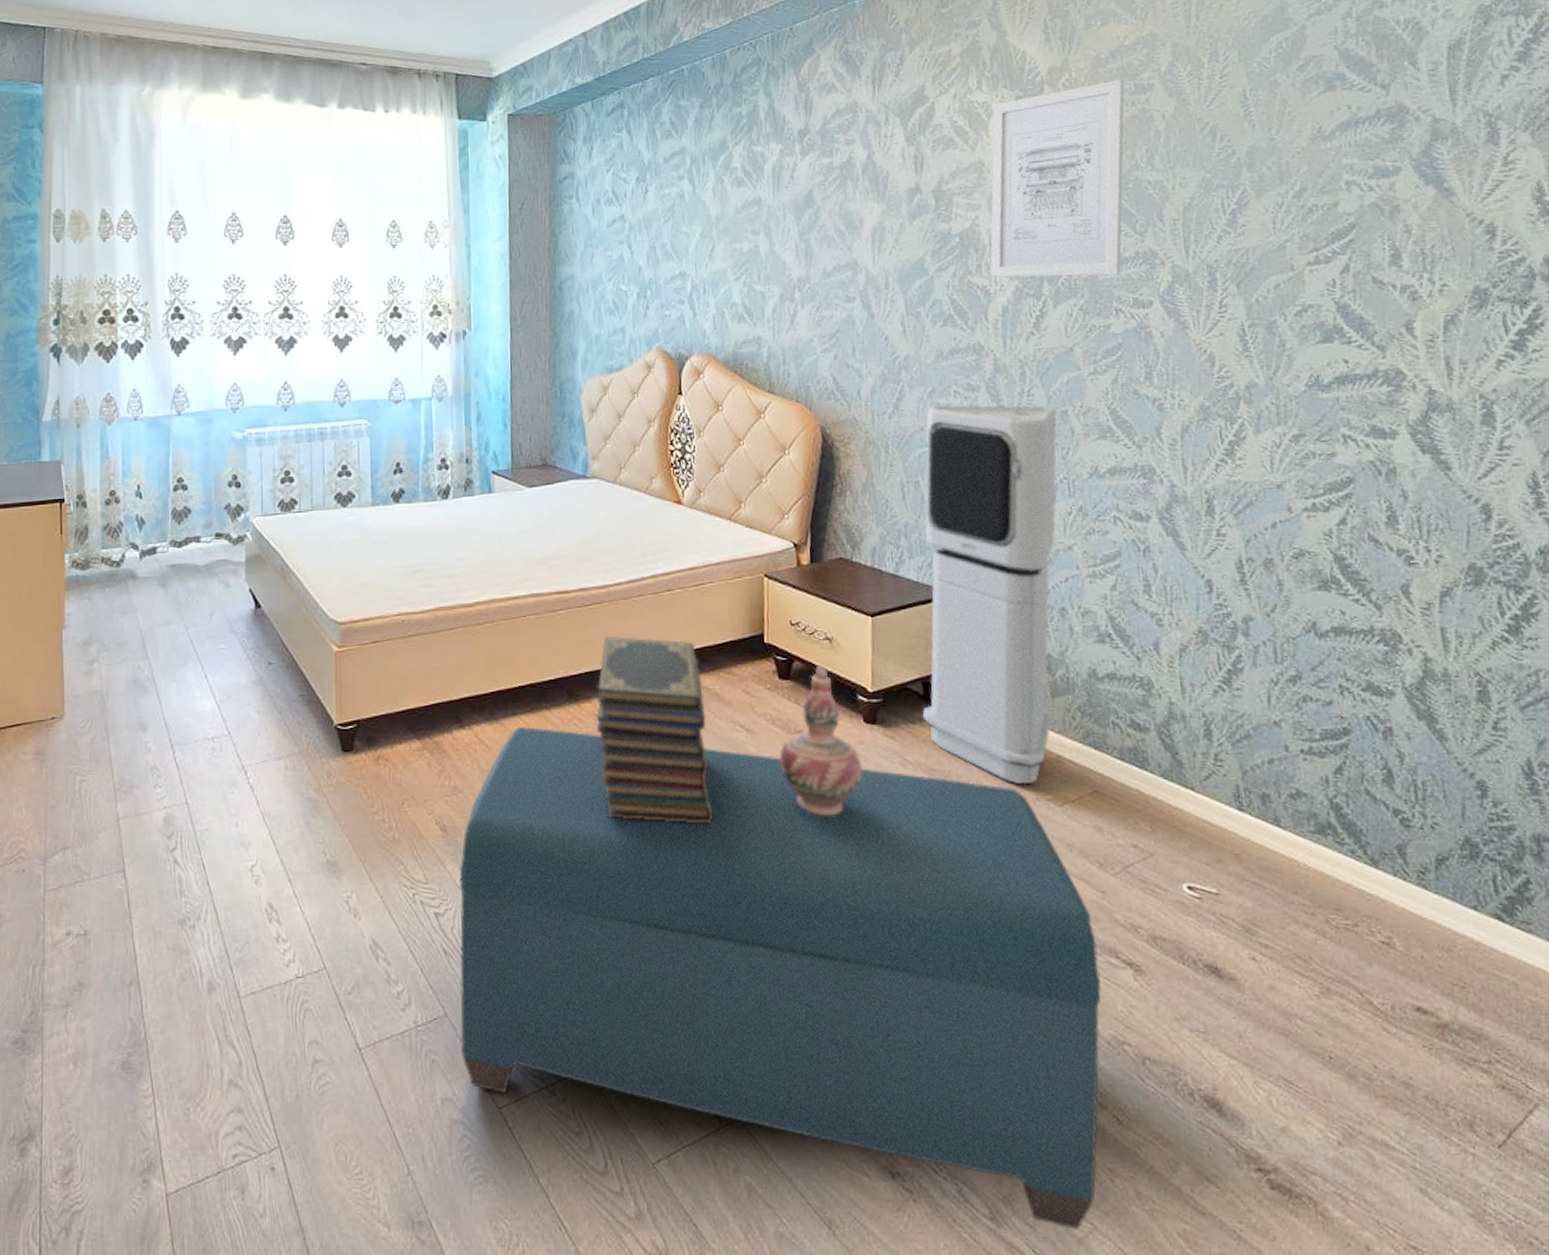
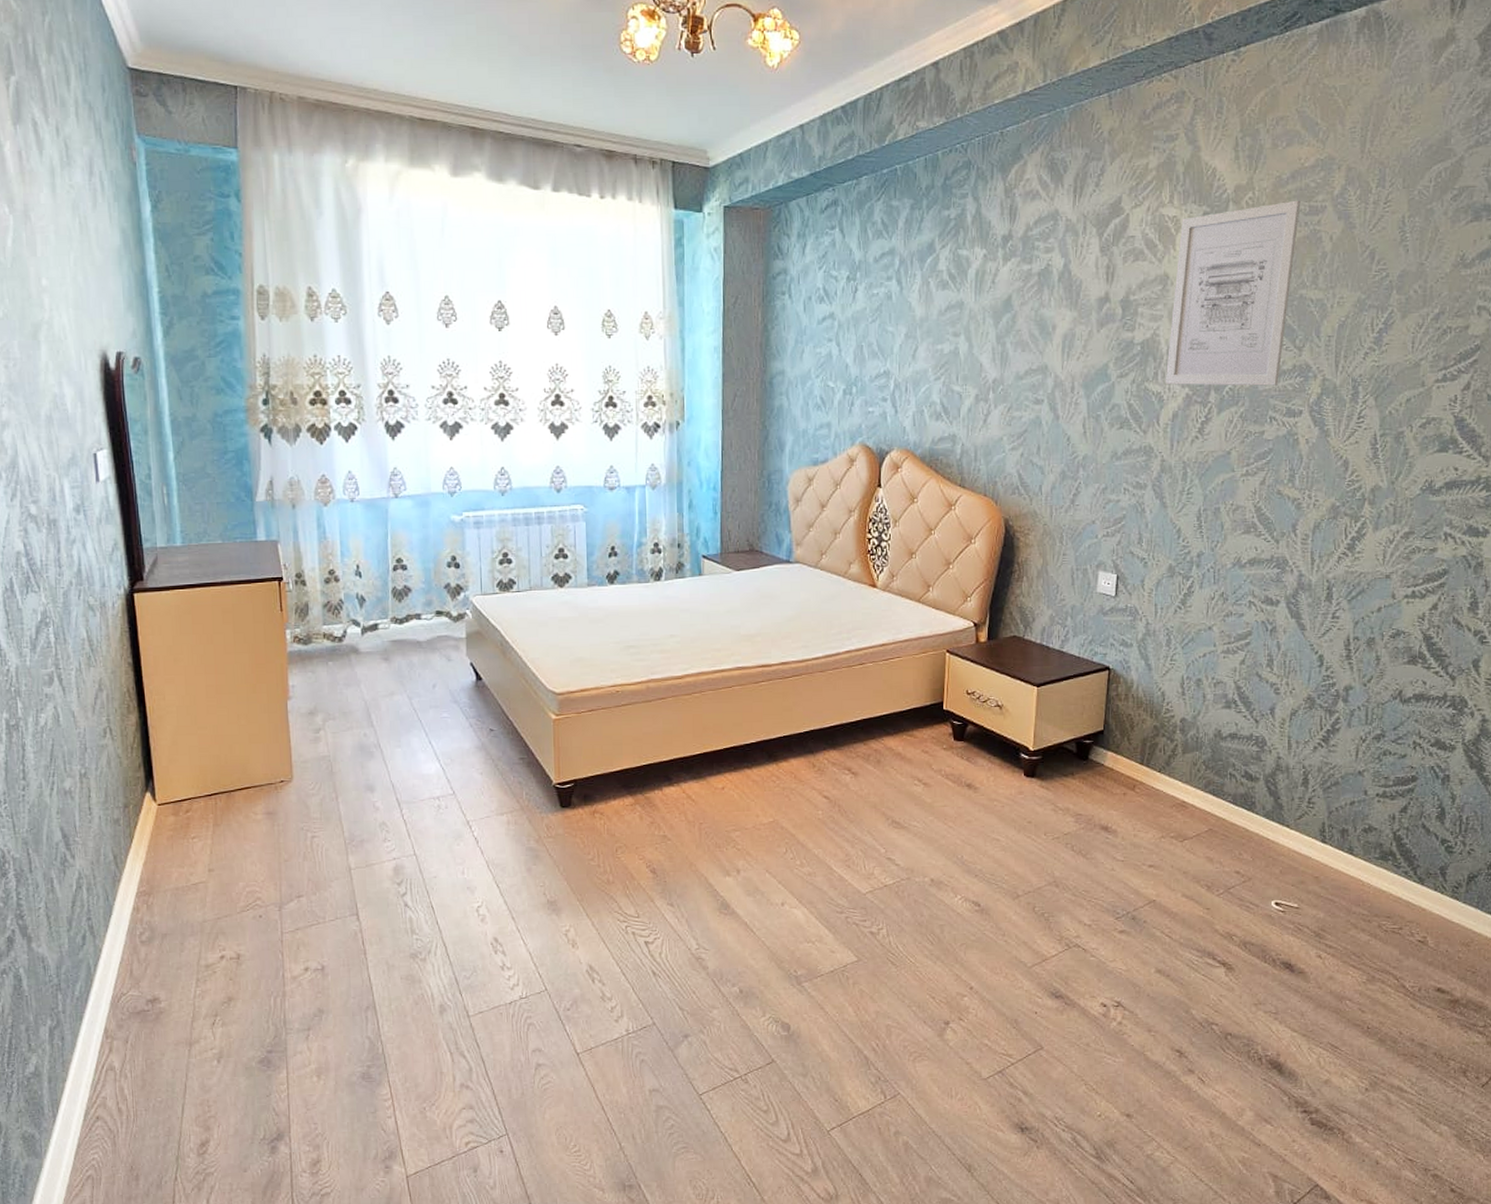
bench: present [459,727,1102,1229] -> none [666,784,1199,1161]
book stack: present [596,637,712,824] -> none [792,705,890,862]
decorative vase: present [779,665,863,816] -> none [951,728,1020,854]
air purifier: present [922,405,1057,785] -> none [1074,501,1210,825]

